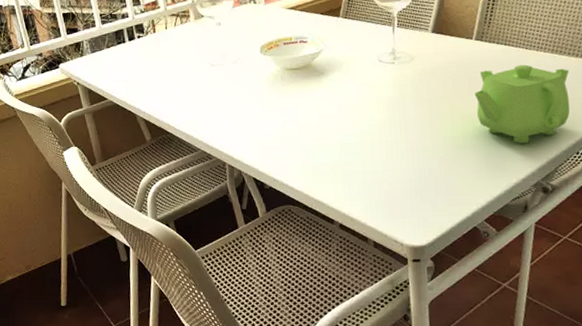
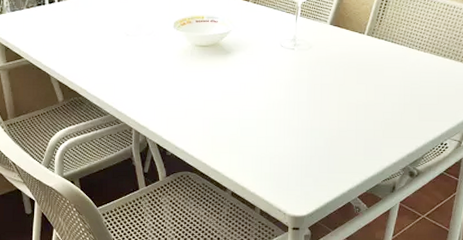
teapot: present [474,64,570,144] -> none [361,61,443,132]

